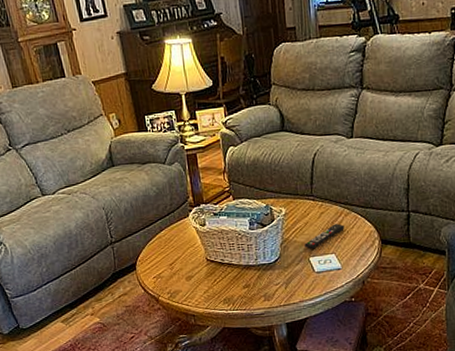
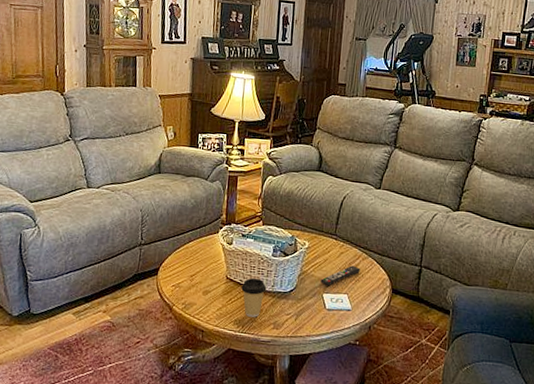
coffee cup: none [224,254,250,294] -> present [241,277,267,317]

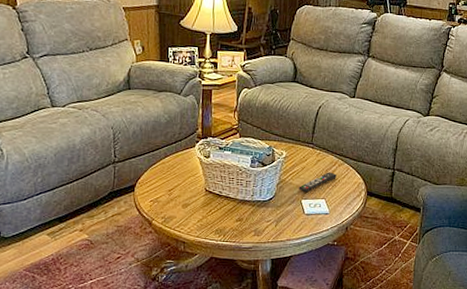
coffee cup: present [241,277,267,317] -> none [221,188,246,226]

